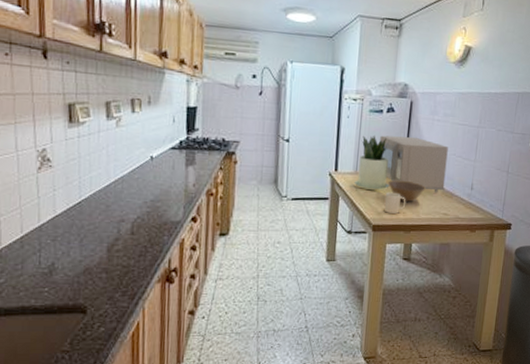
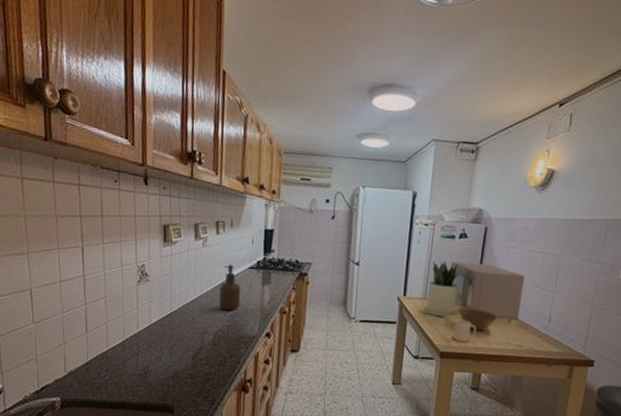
soap dispenser: none [136,145,162,196] -> present [218,264,241,311]

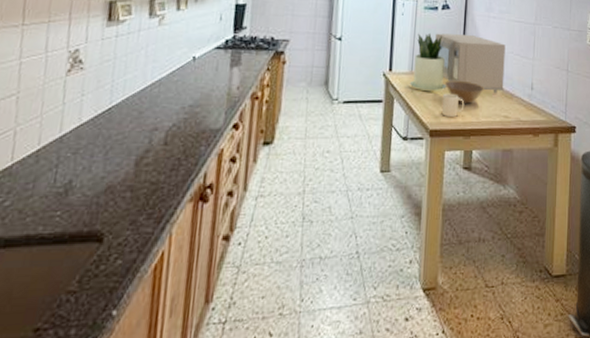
soap dispenser: present [218,264,241,311] -> none [174,44,204,101]

